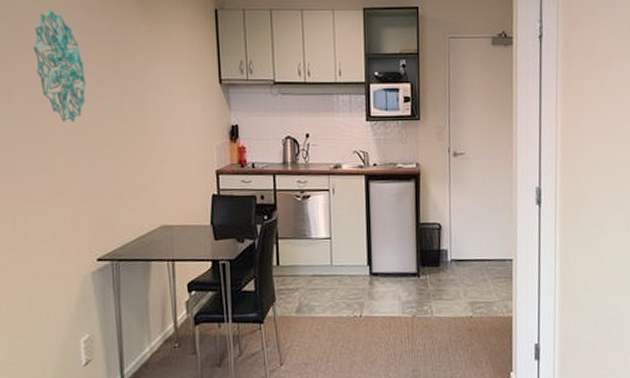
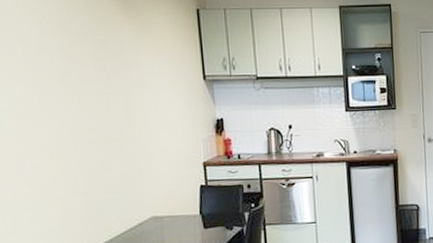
wall decoration: present [33,9,87,122] -> none [16,12,72,121]

